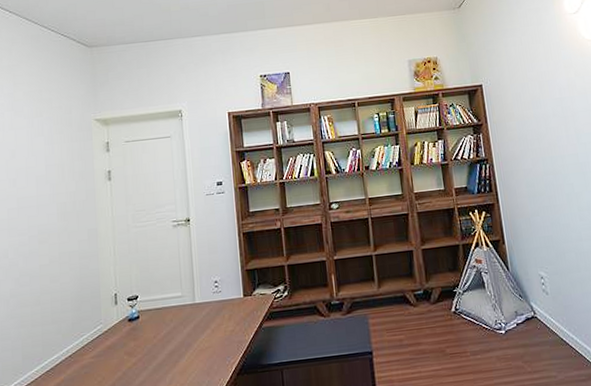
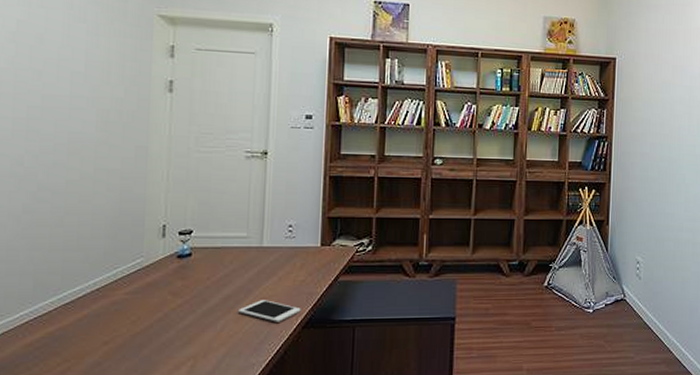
cell phone: none [182,351,234,372] -> present [238,300,301,322]

